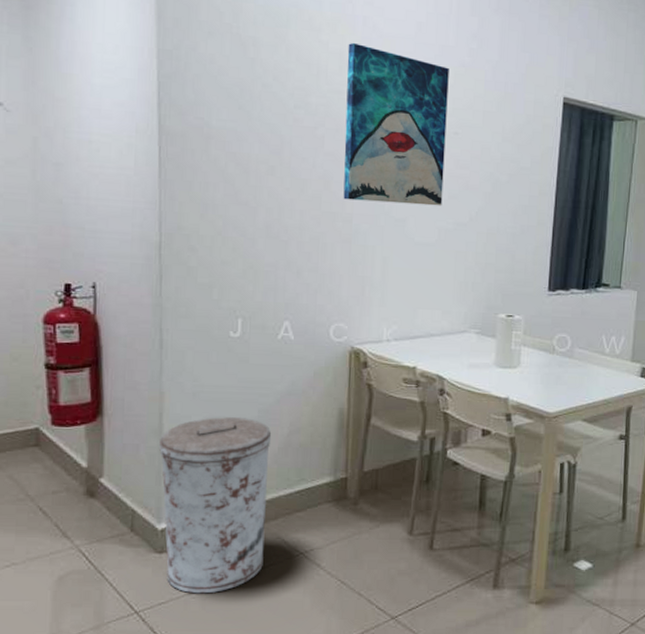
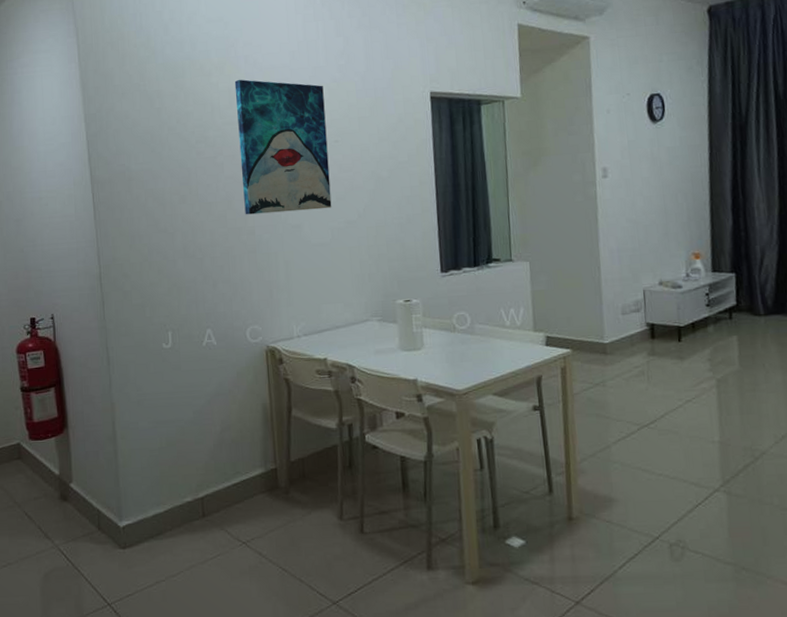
trash can: present [159,417,272,594] -> none [115,419,212,586]

